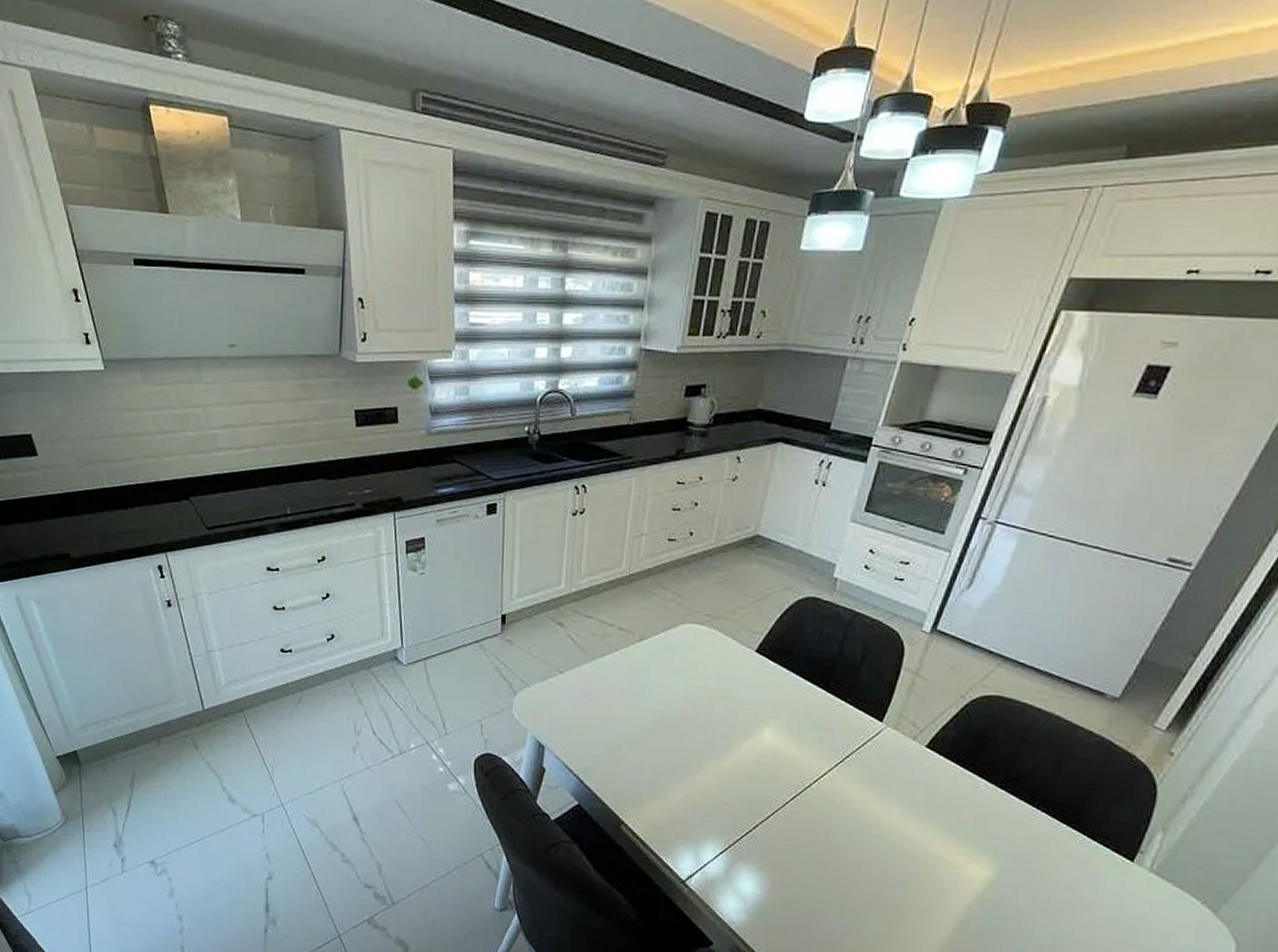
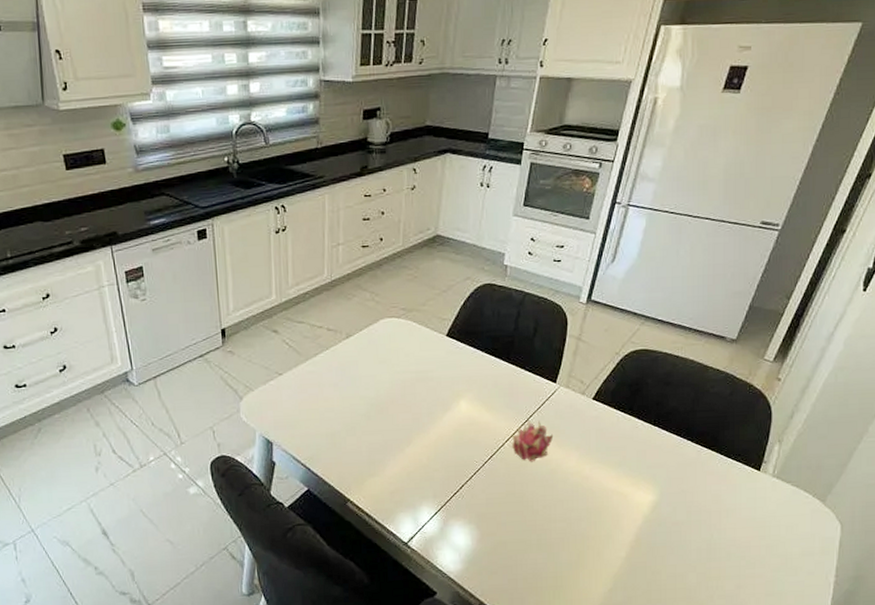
fruit: none [821,761,873,811] -> present [512,420,554,462]

